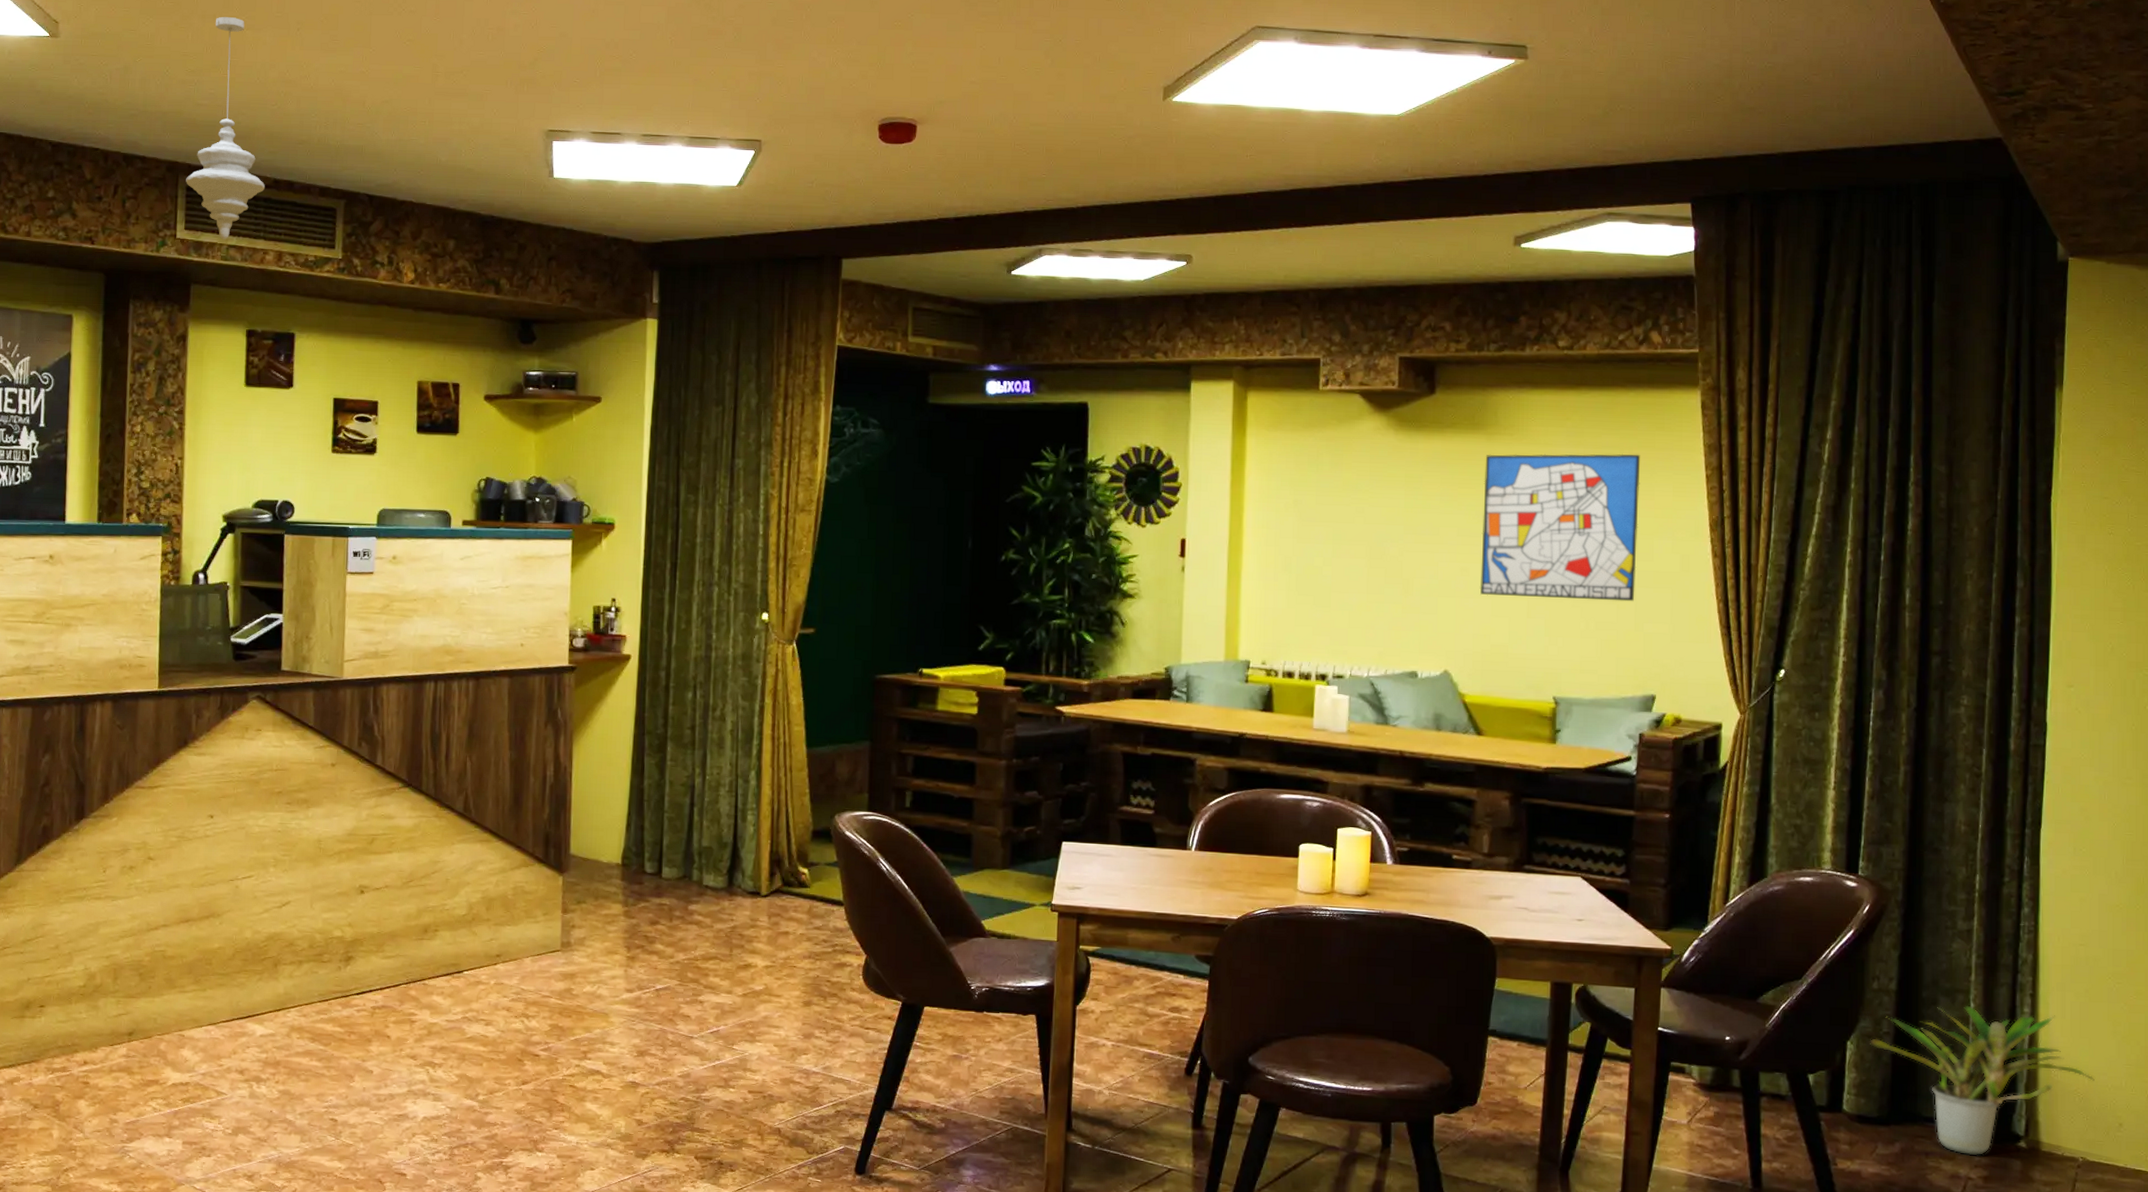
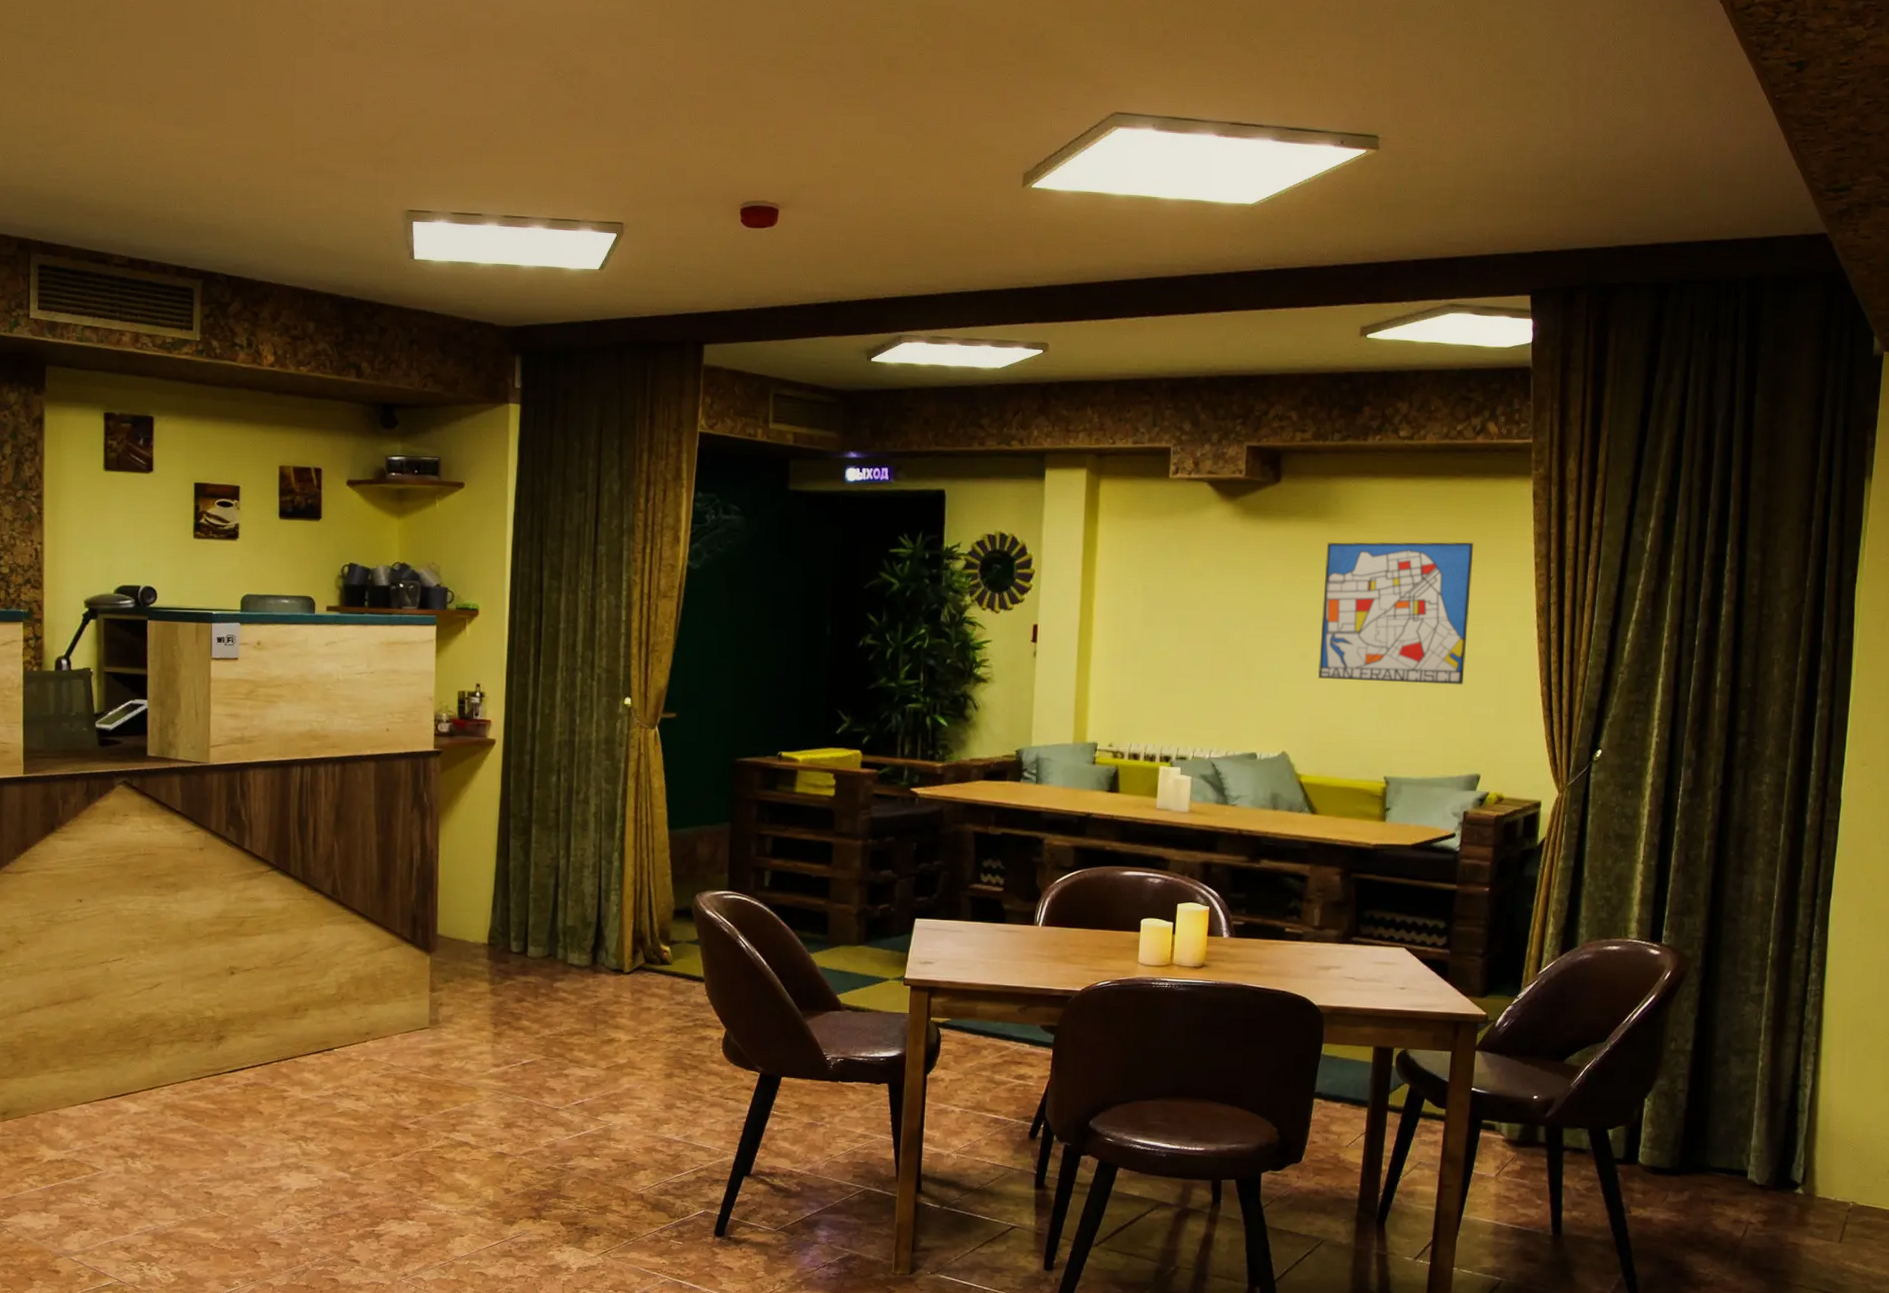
pendant light: present [186,16,266,240] -> none [38,87,120,321]
potted plant: present [1870,1005,2094,1156] -> none [1665,1064,1868,1202]

